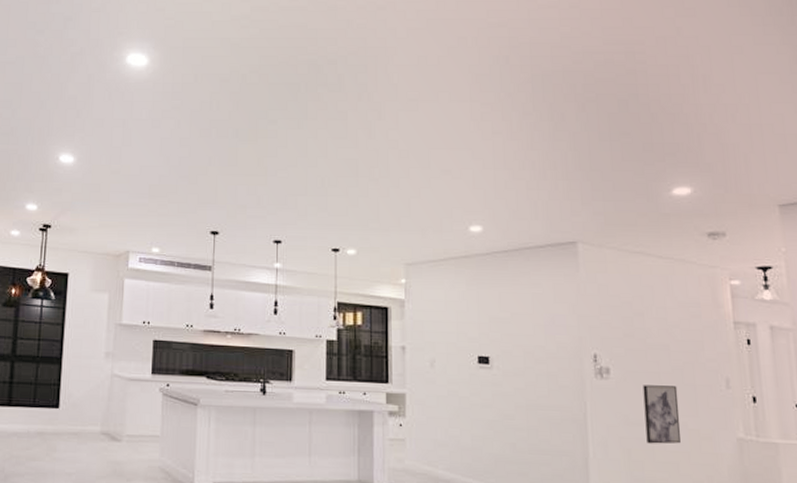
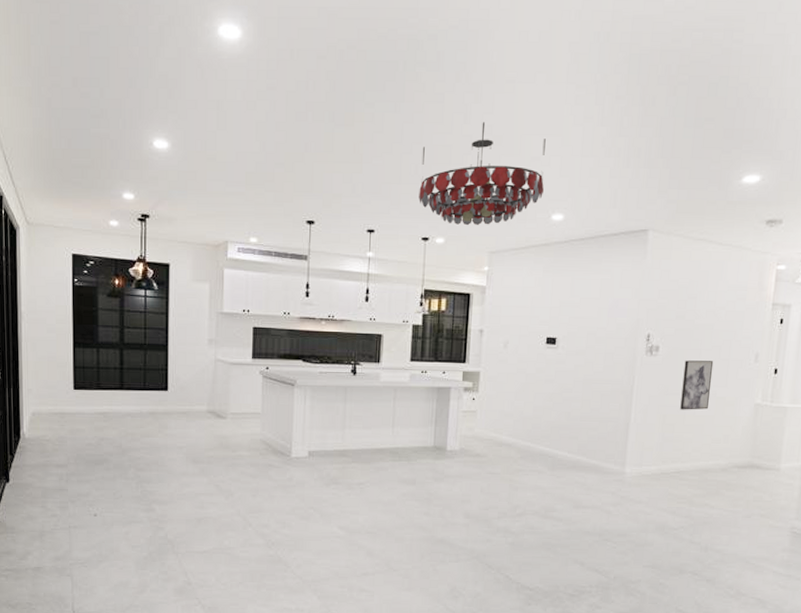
chandelier: none [326,137,458,237] -> present [419,122,546,226]

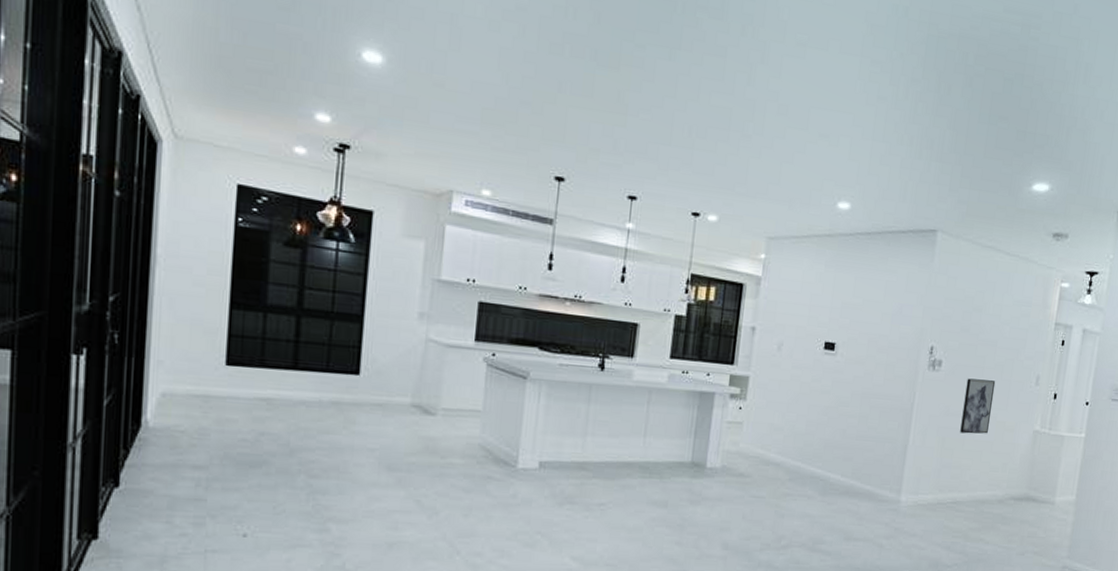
chandelier: present [419,122,546,226] -> none [691,86,836,206]

